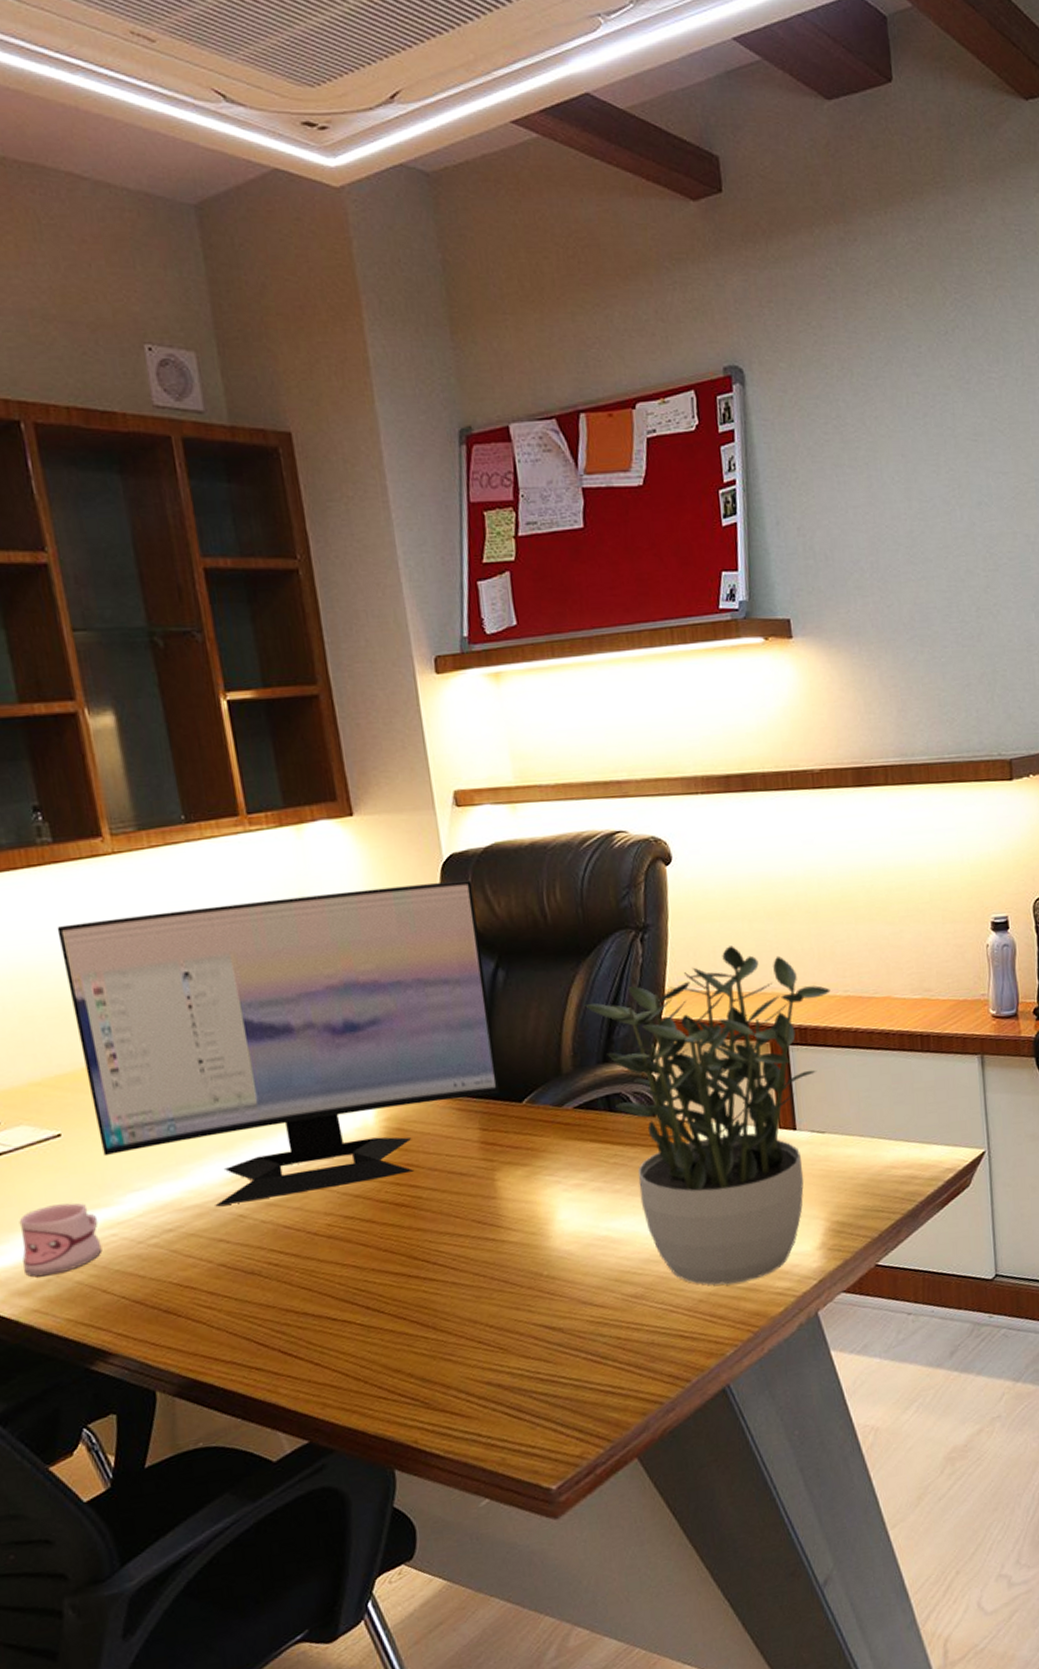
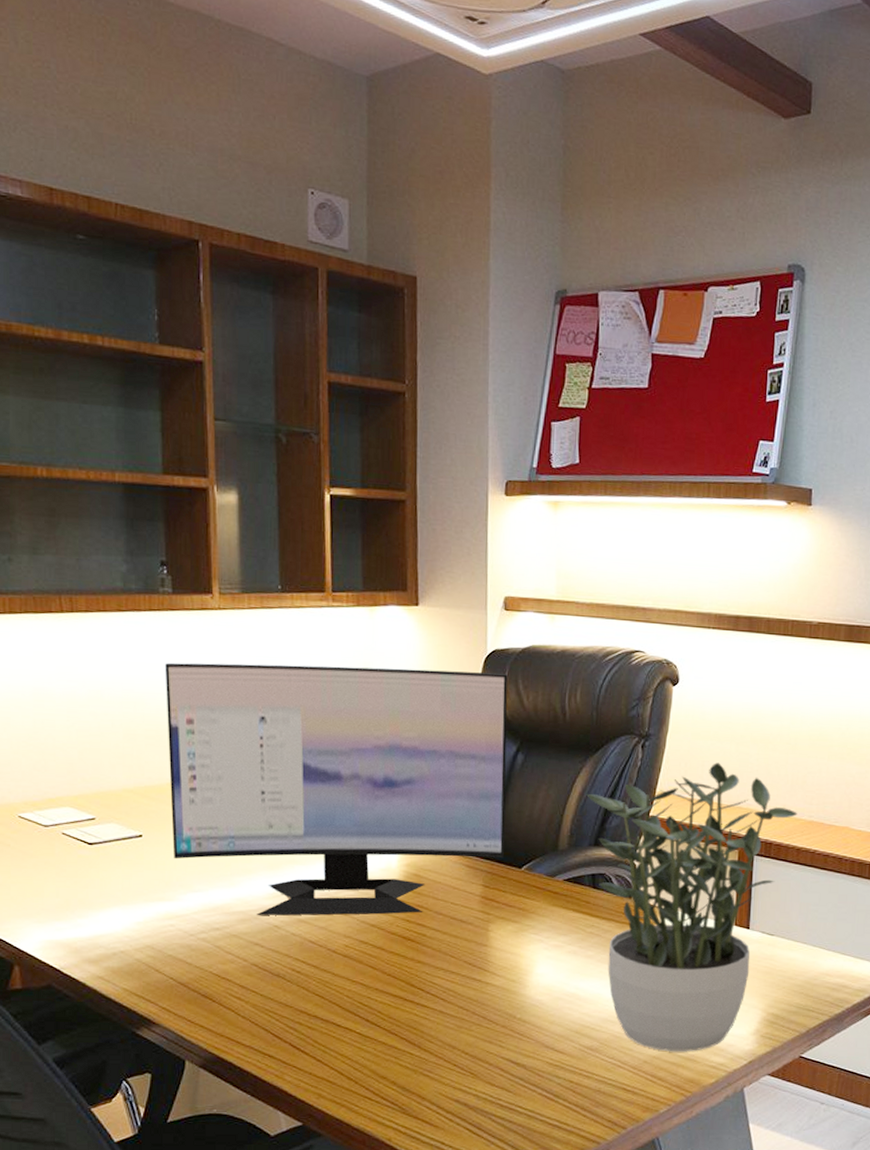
mug: present [19,1203,103,1277] -> none [96,892,161,950]

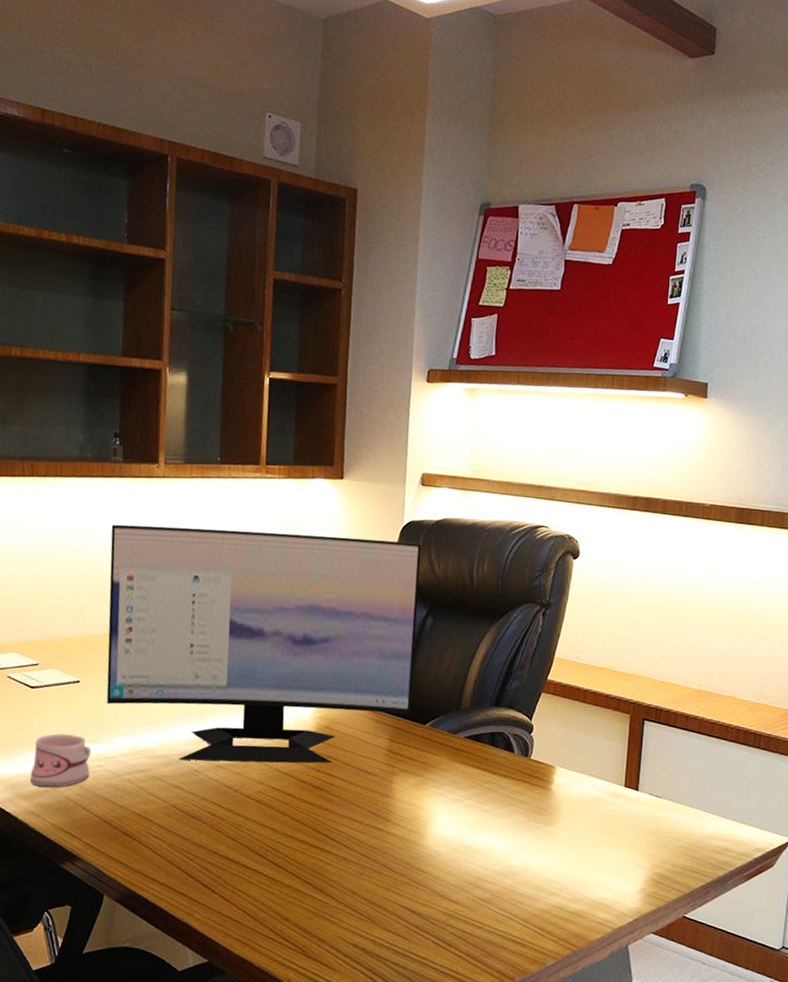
mug: none [96,892,161,950] -> present [30,733,92,788]
potted plant: present [586,762,797,1051] -> none [489,632,687,907]

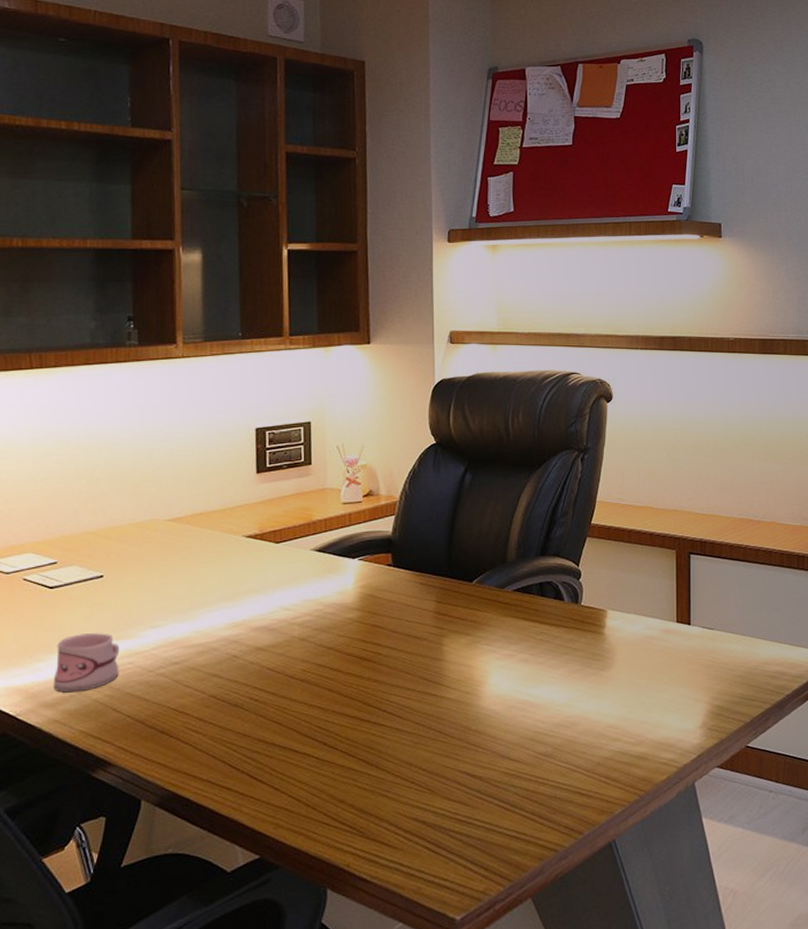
computer monitor: present [106,524,421,764] -> none [129,400,456,647]

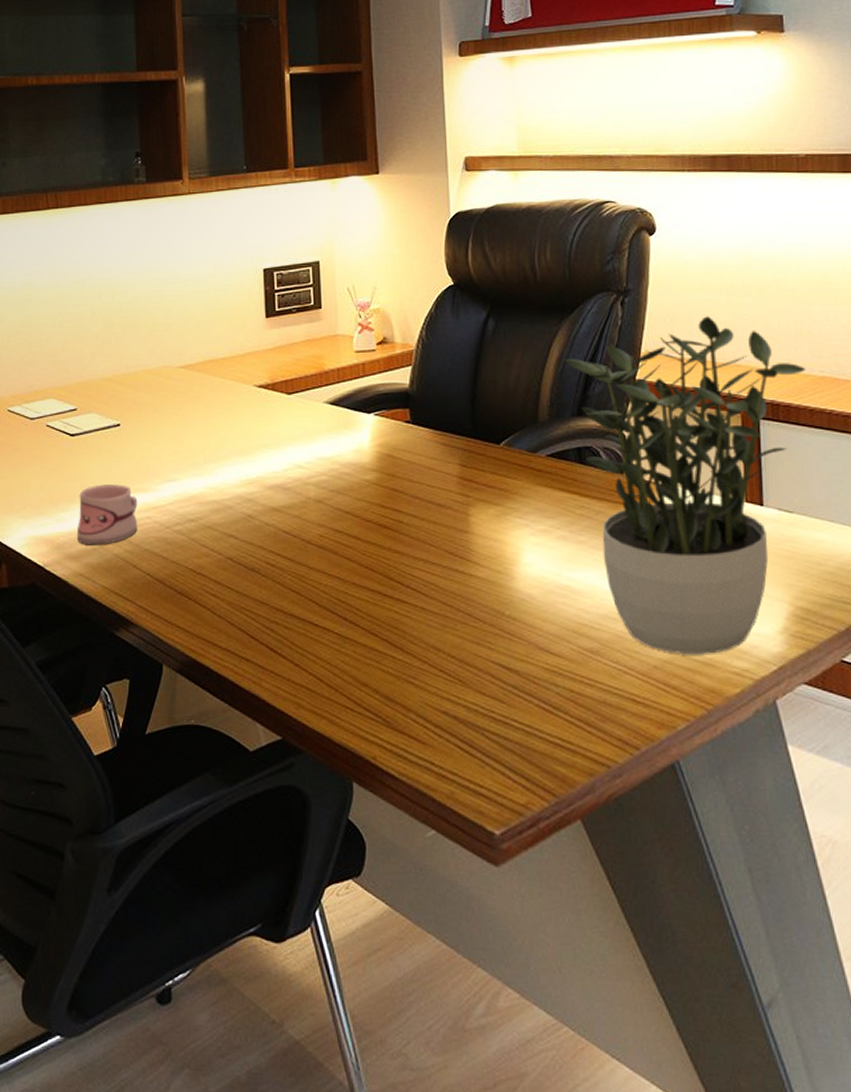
potted plant: none [531,470,728,751] -> present [564,316,806,654]

